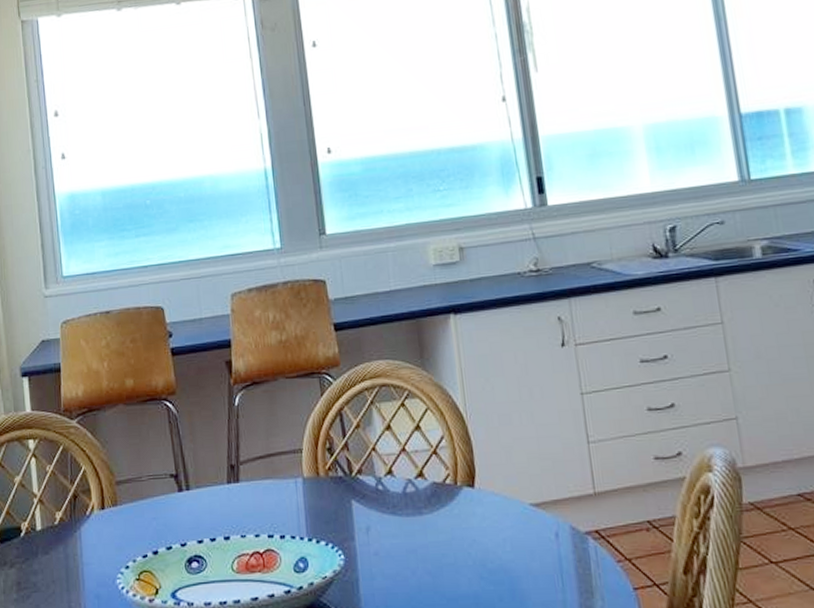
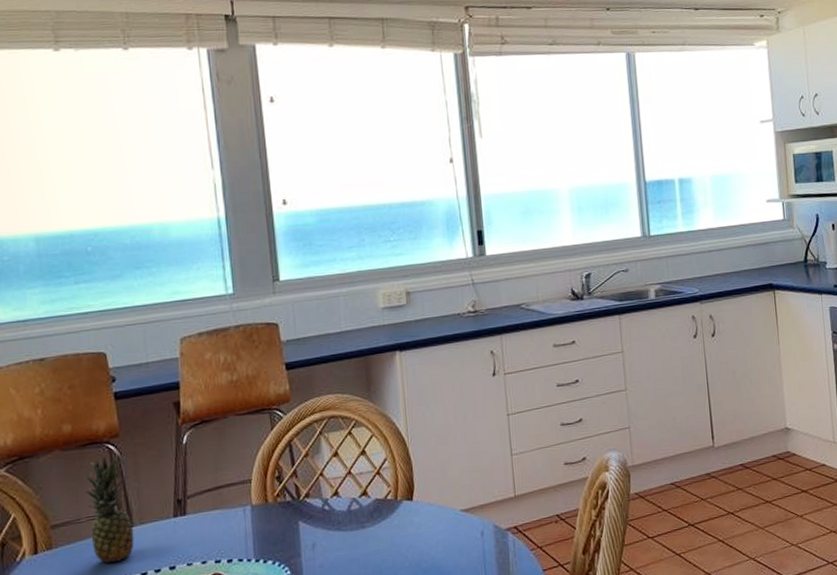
fruit: none [144,412,191,527] -> present [83,454,135,564]

